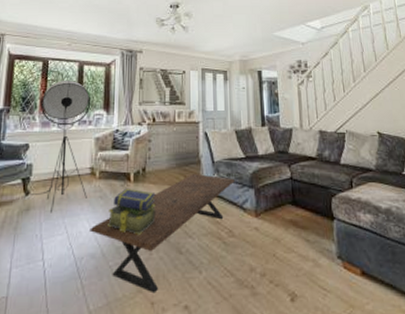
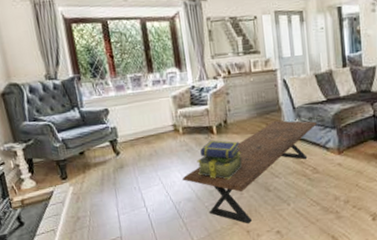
floor lamp: present [26,80,91,213] -> none [108,39,175,169]

